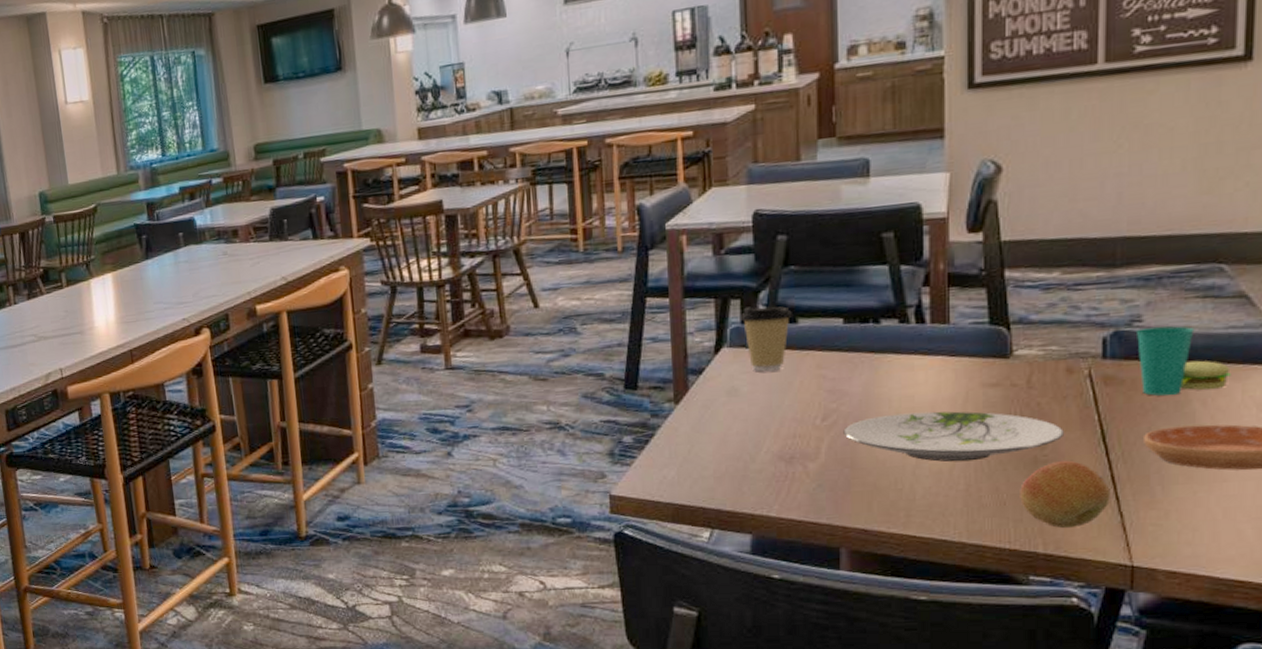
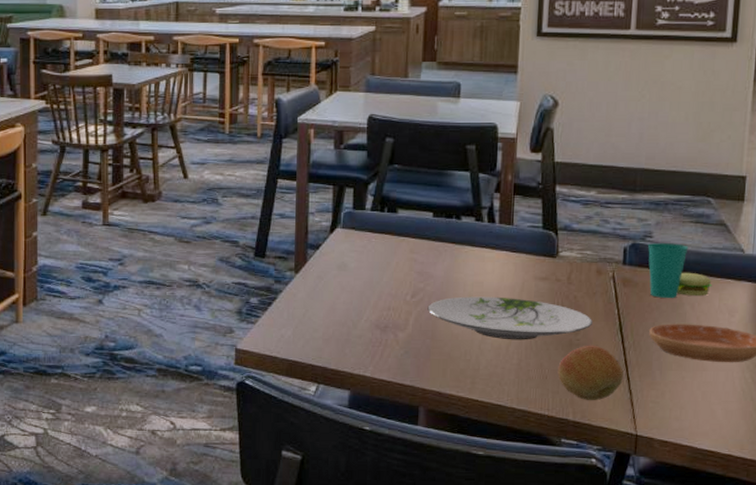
coffee cup: present [740,306,794,372] -> none [352,195,395,252]

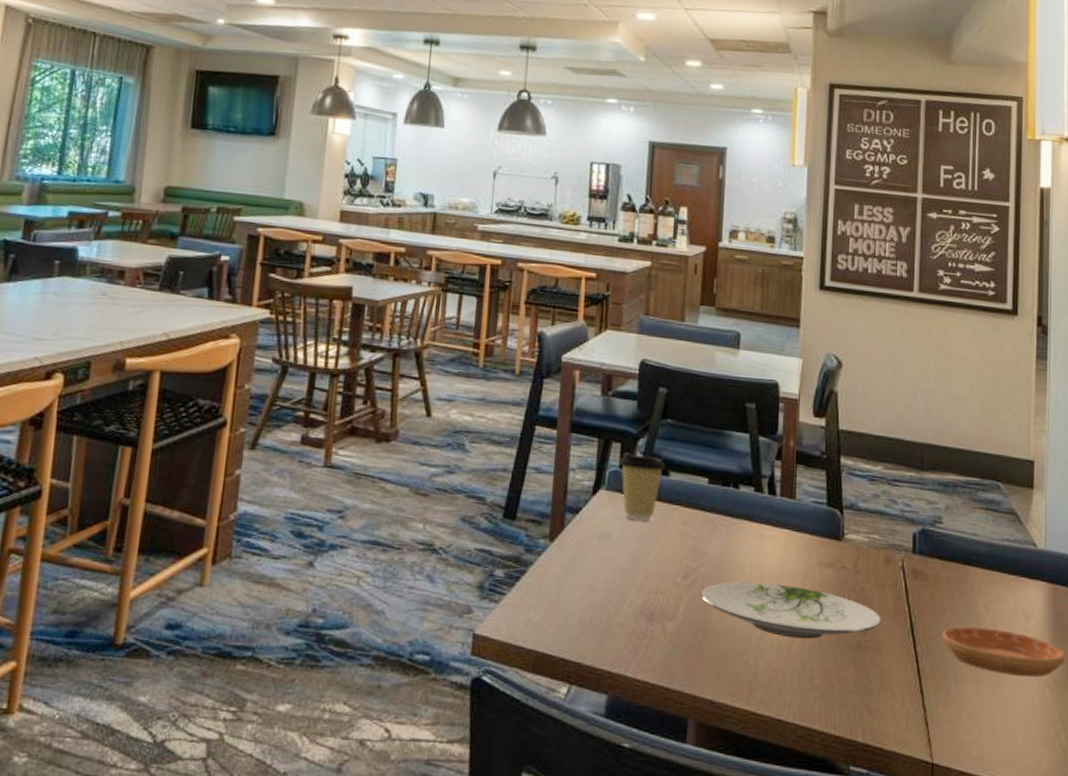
coffee cup: none [352,195,395,252] -> present [618,452,666,521]
fruit: present [557,345,624,400] -> none [845,648,917,718]
cup: present [647,243,712,298] -> none [937,530,1006,596]

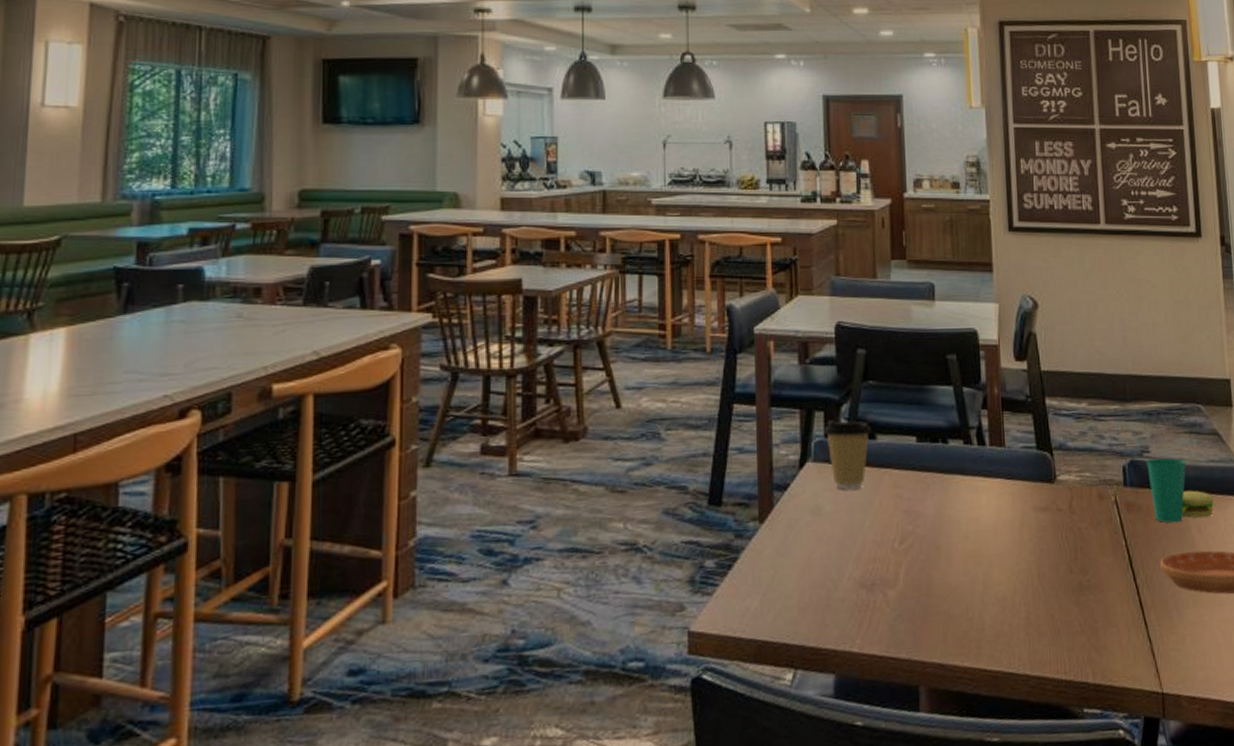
plate: present [700,581,882,639] -> none [919,535,1101,589]
cup: none [937,530,1006,596] -> present [1145,458,1215,523]

